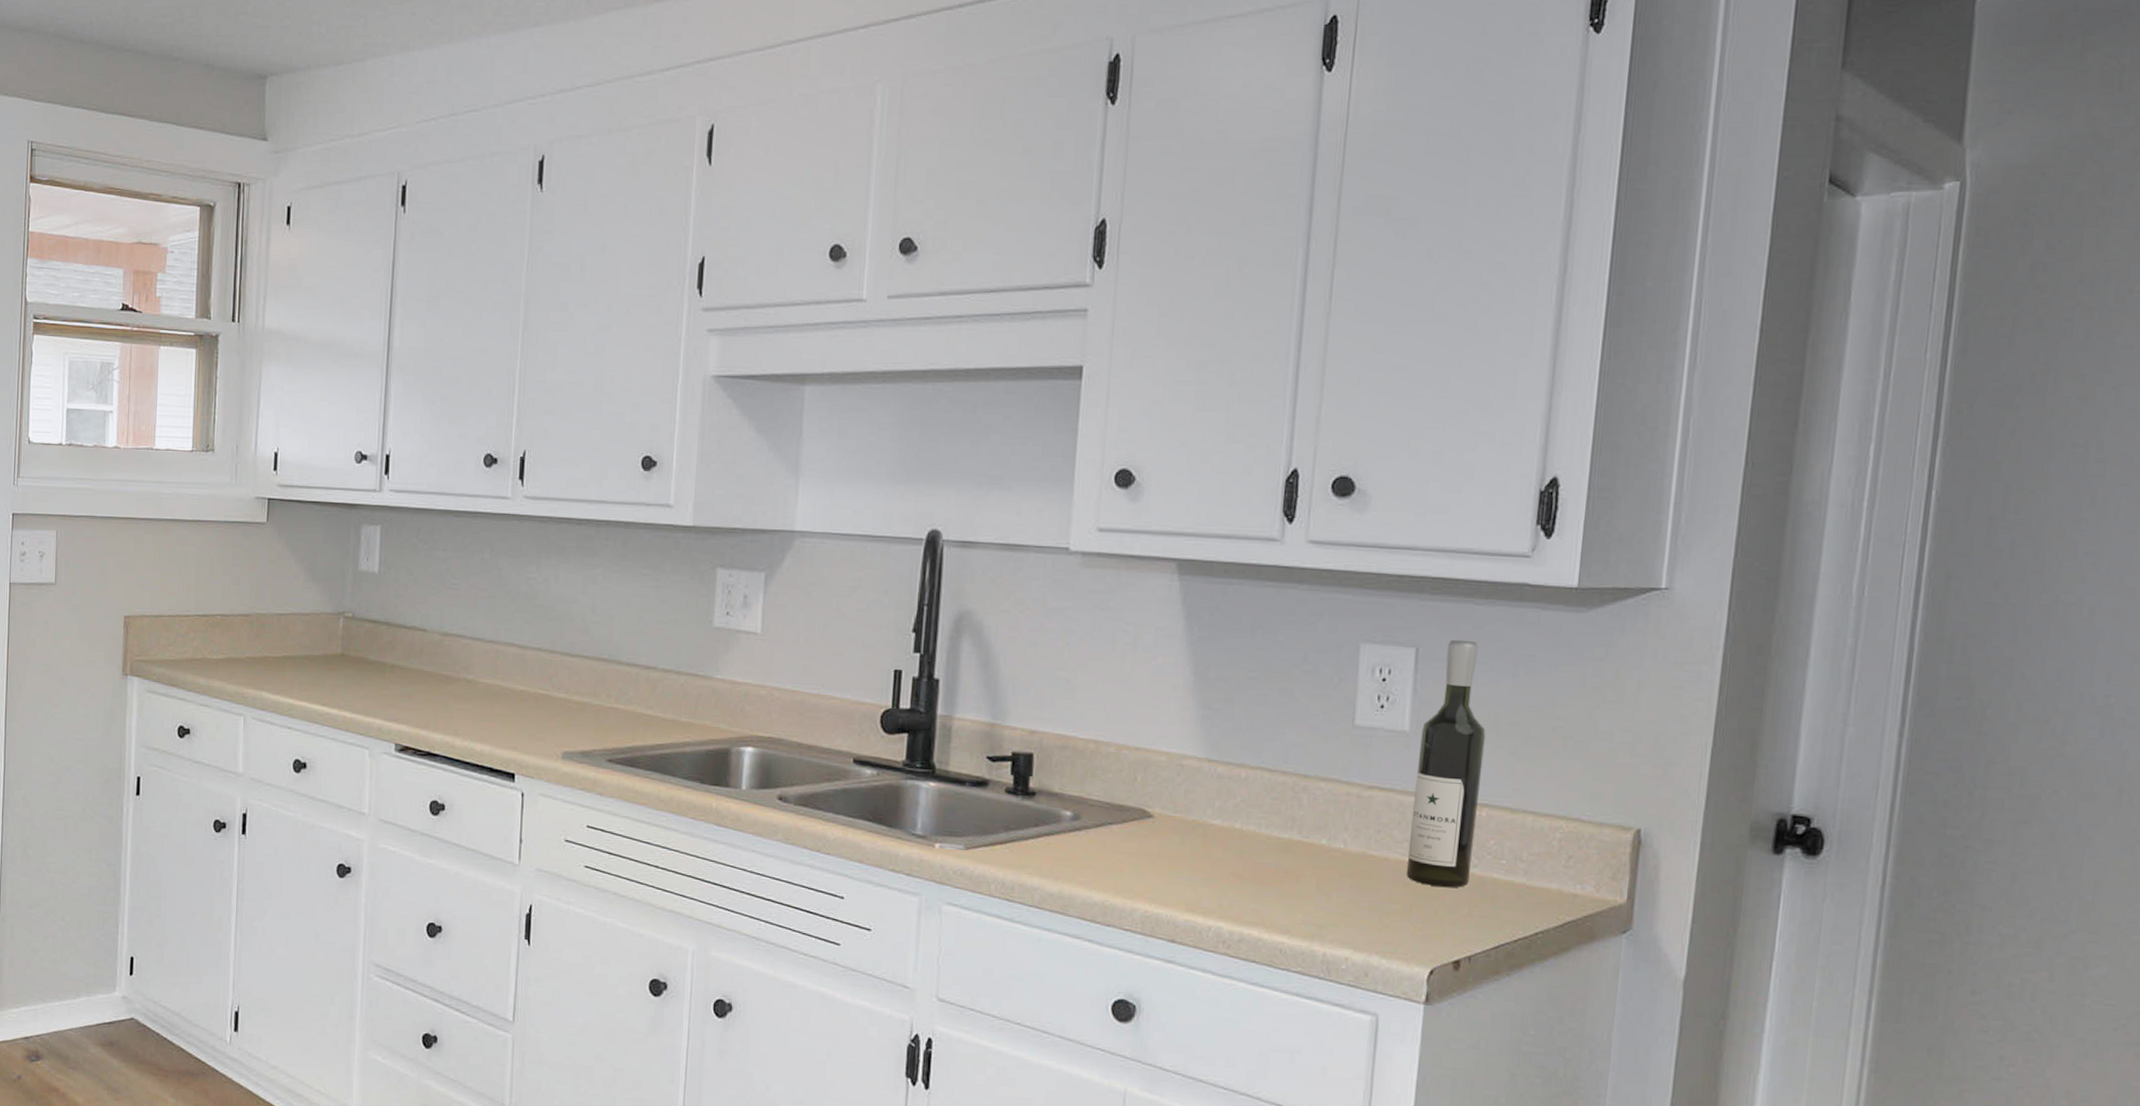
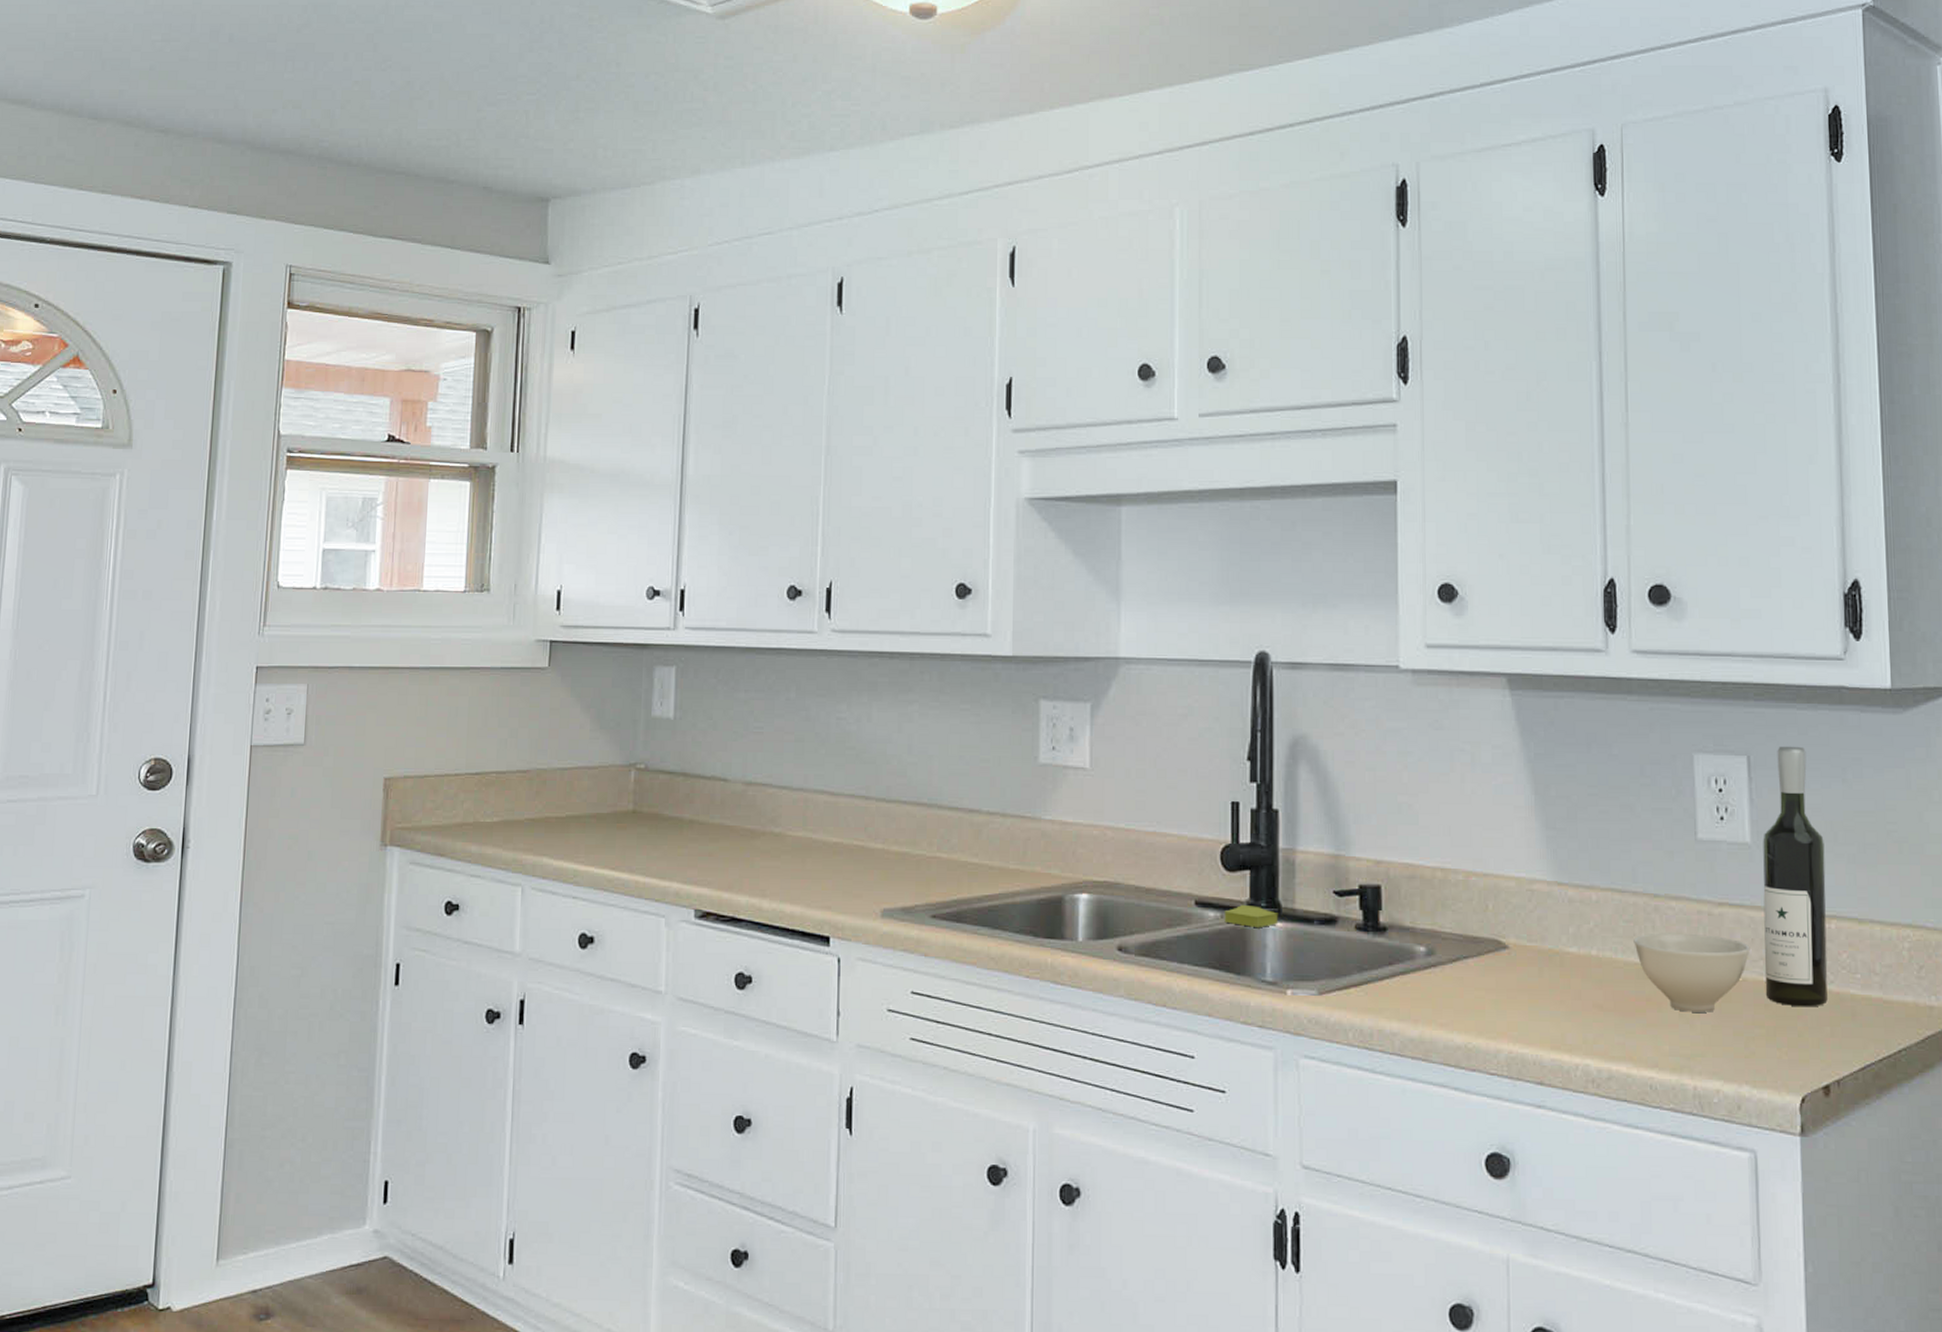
sponge: none [880,764,932,787] -> present [1224,904,1278,928]
bowl: none [1278,811,1396,887] -> present [1633,933,1750,1012]

